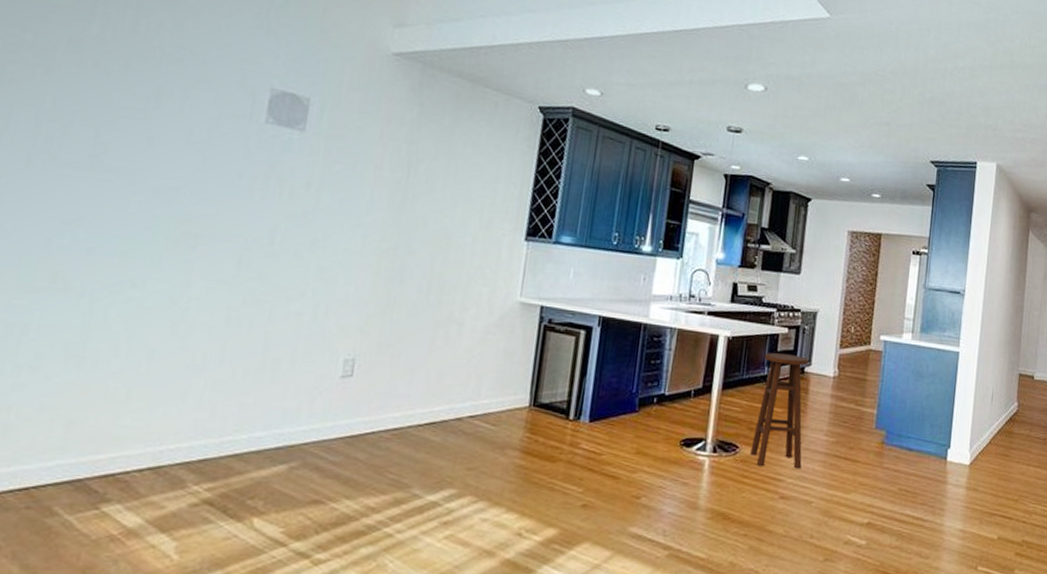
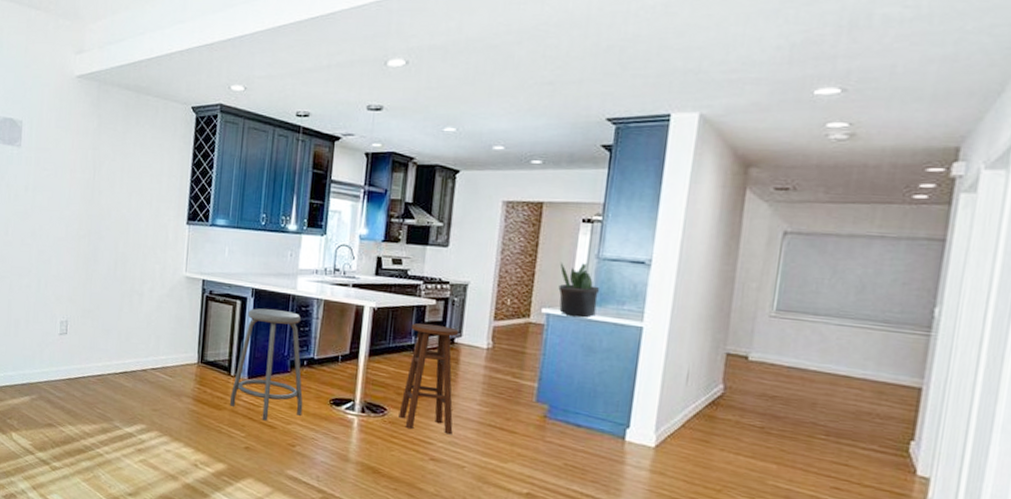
bar stool: none [567,339,652,471] -> present [230,308,303,421]
planter: none [894,292,927,344] -> present [558,263,600,318]

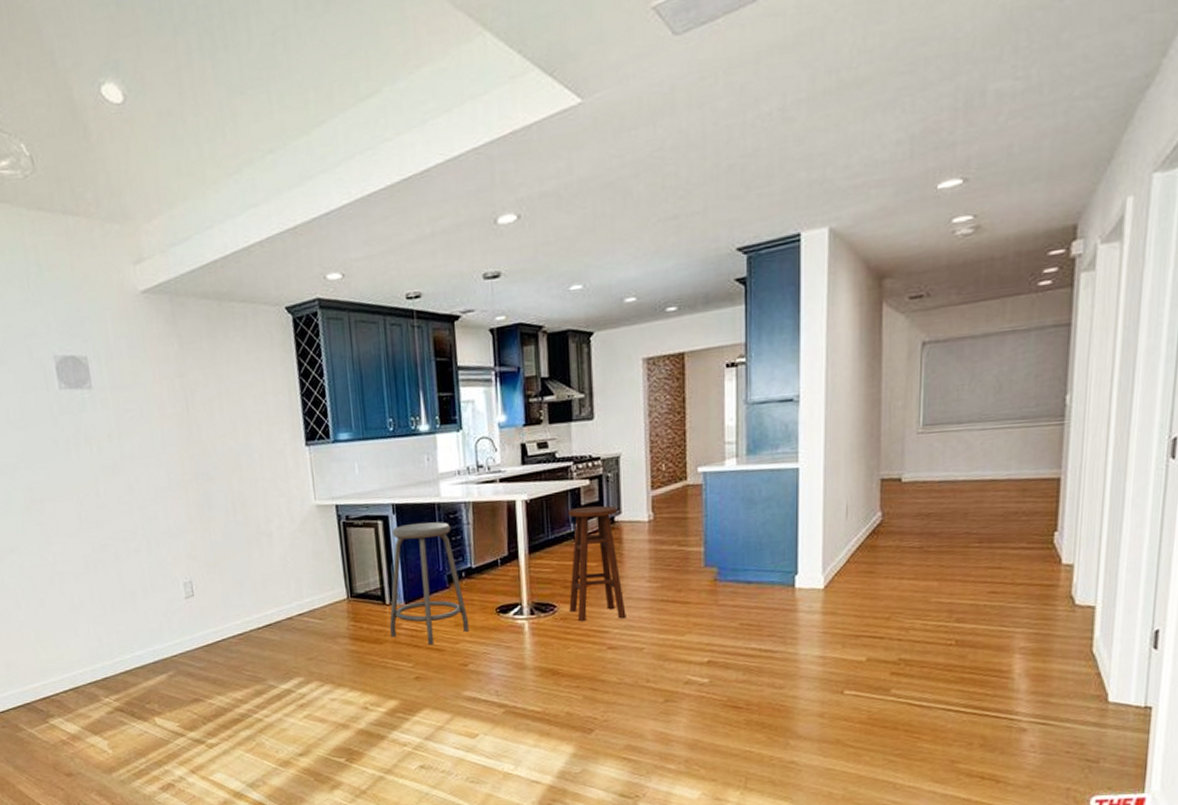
planter: present [558,263,600,318] -> none [709,411,753,471]

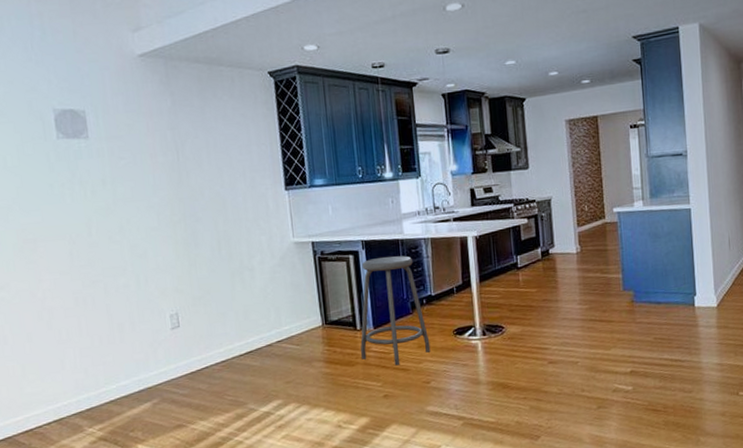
bar stool: present [567,505,626,622] -> none [510,240,563,341]

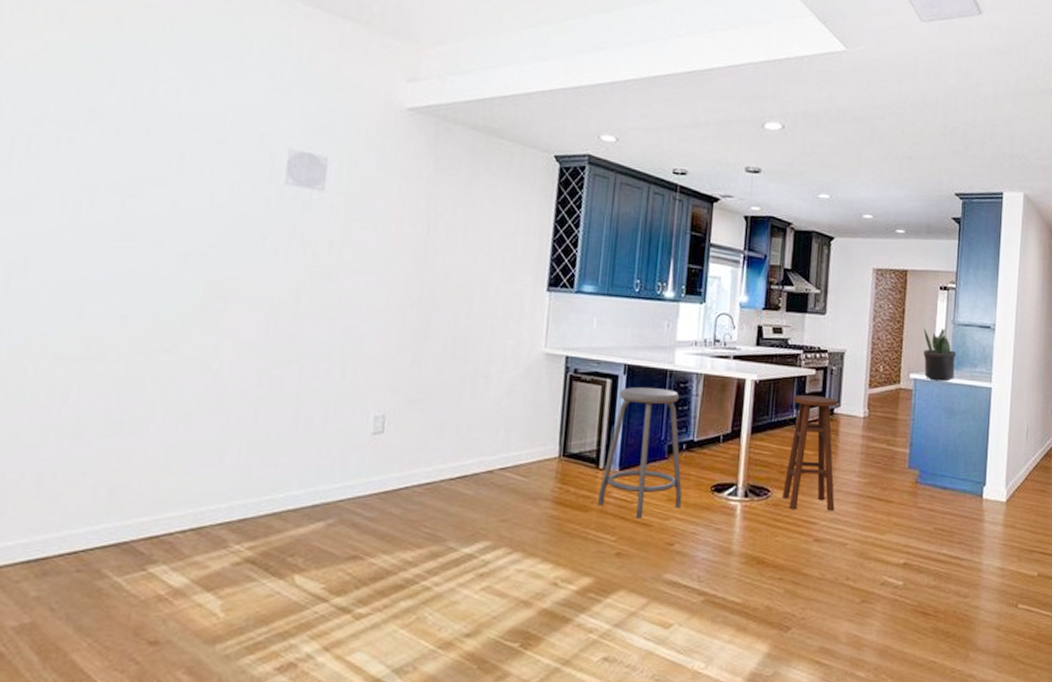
bar stool: none [510,240,563,341] -> present [782,394,838,511]
planter: none [620,163,654,211] -> present [923,329,957,381]

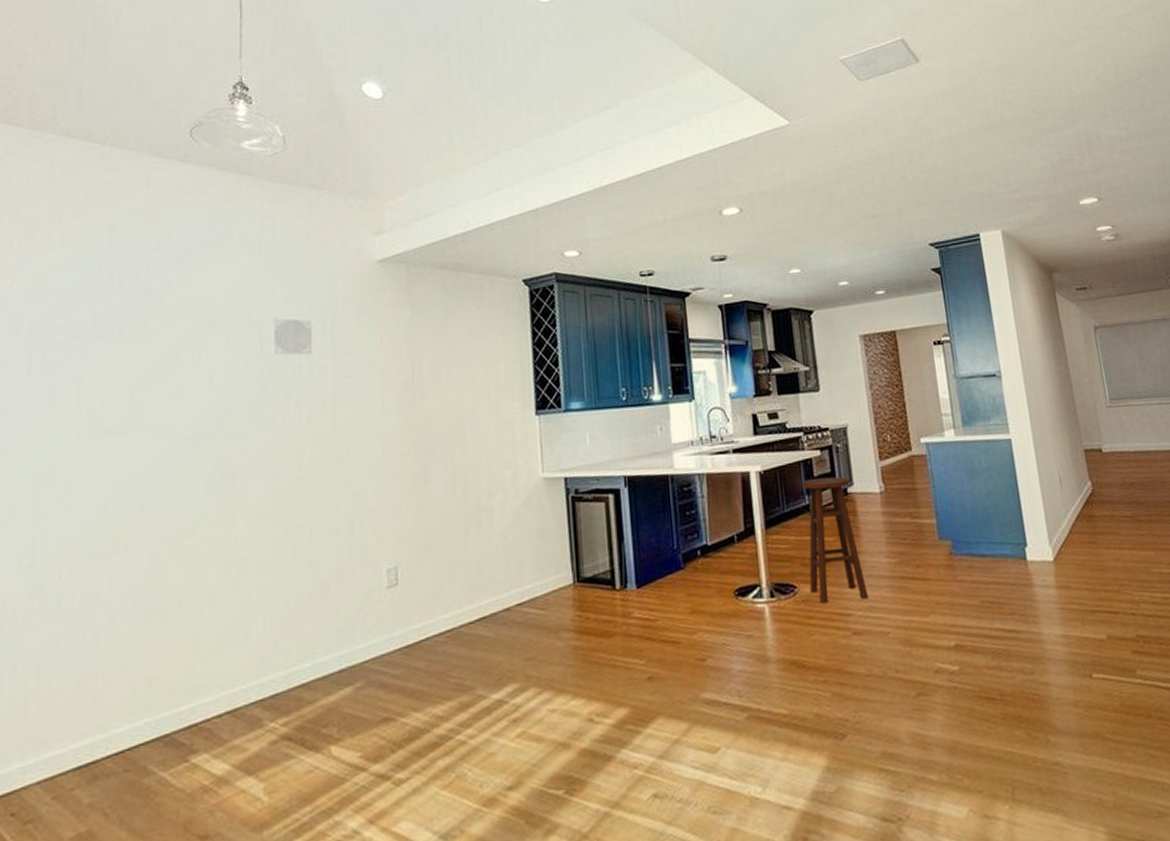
bar stool: present [598,387,682,519] -> none [620,495,707,637]
planter: present [923,329,957,381] -> none [924,385,968,442]

